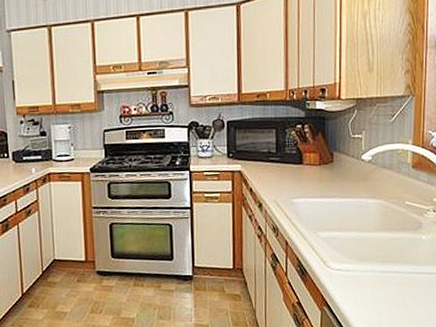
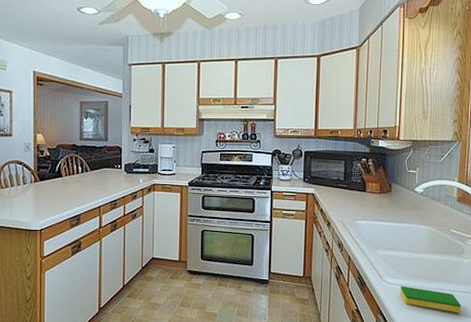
dish sponge: none [349,271,421,298] -> present [401,286,461,313]

